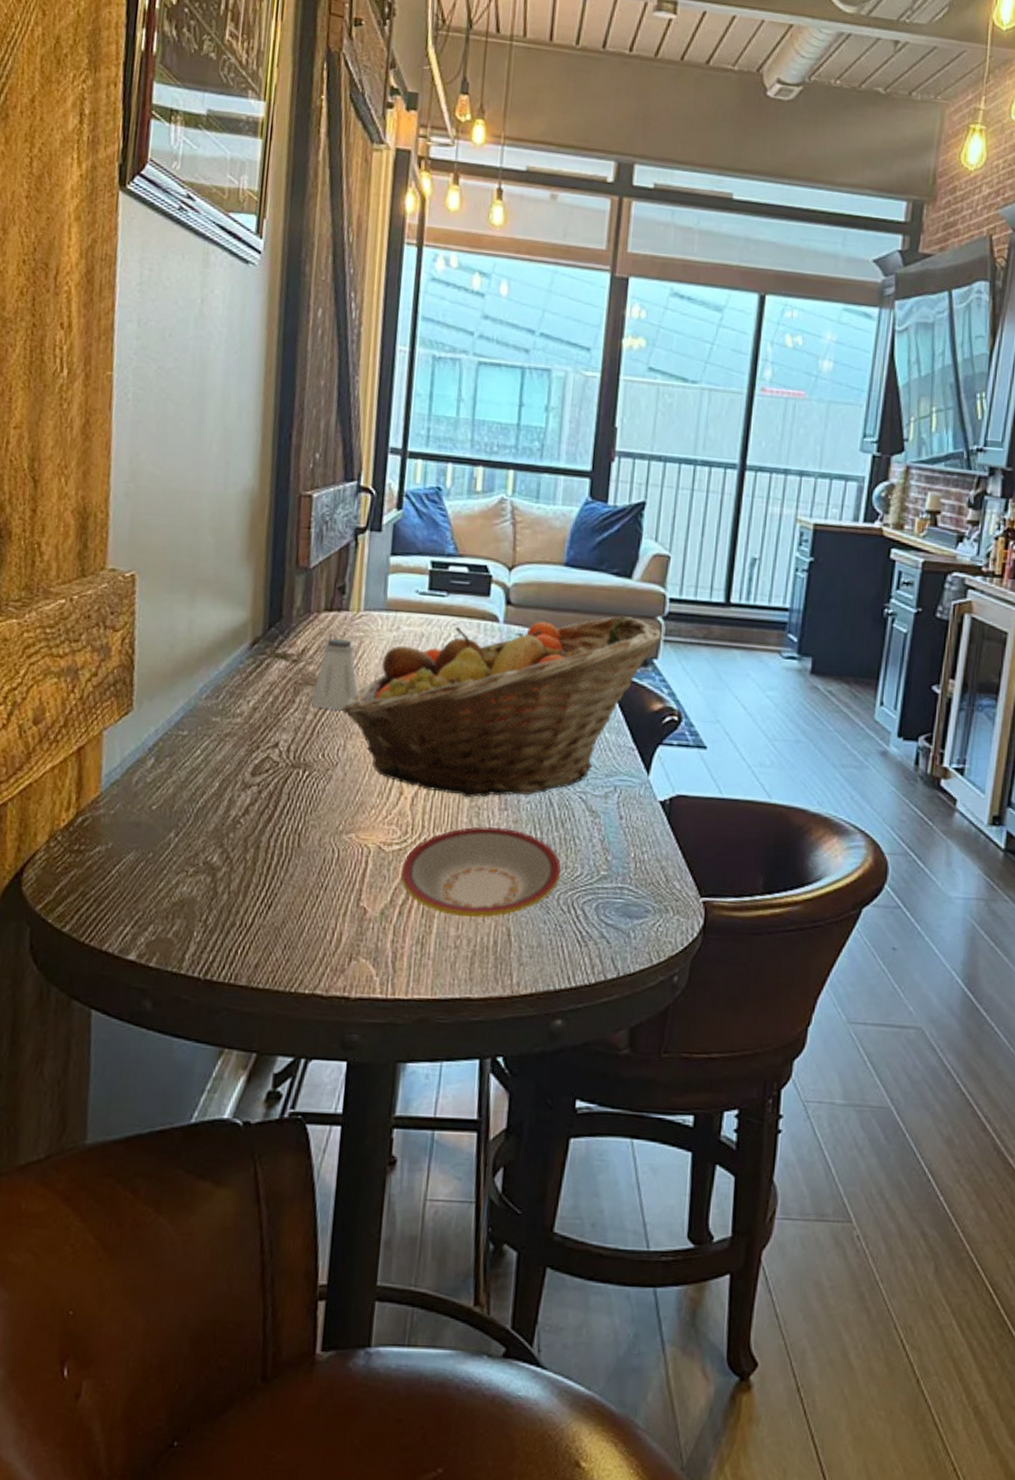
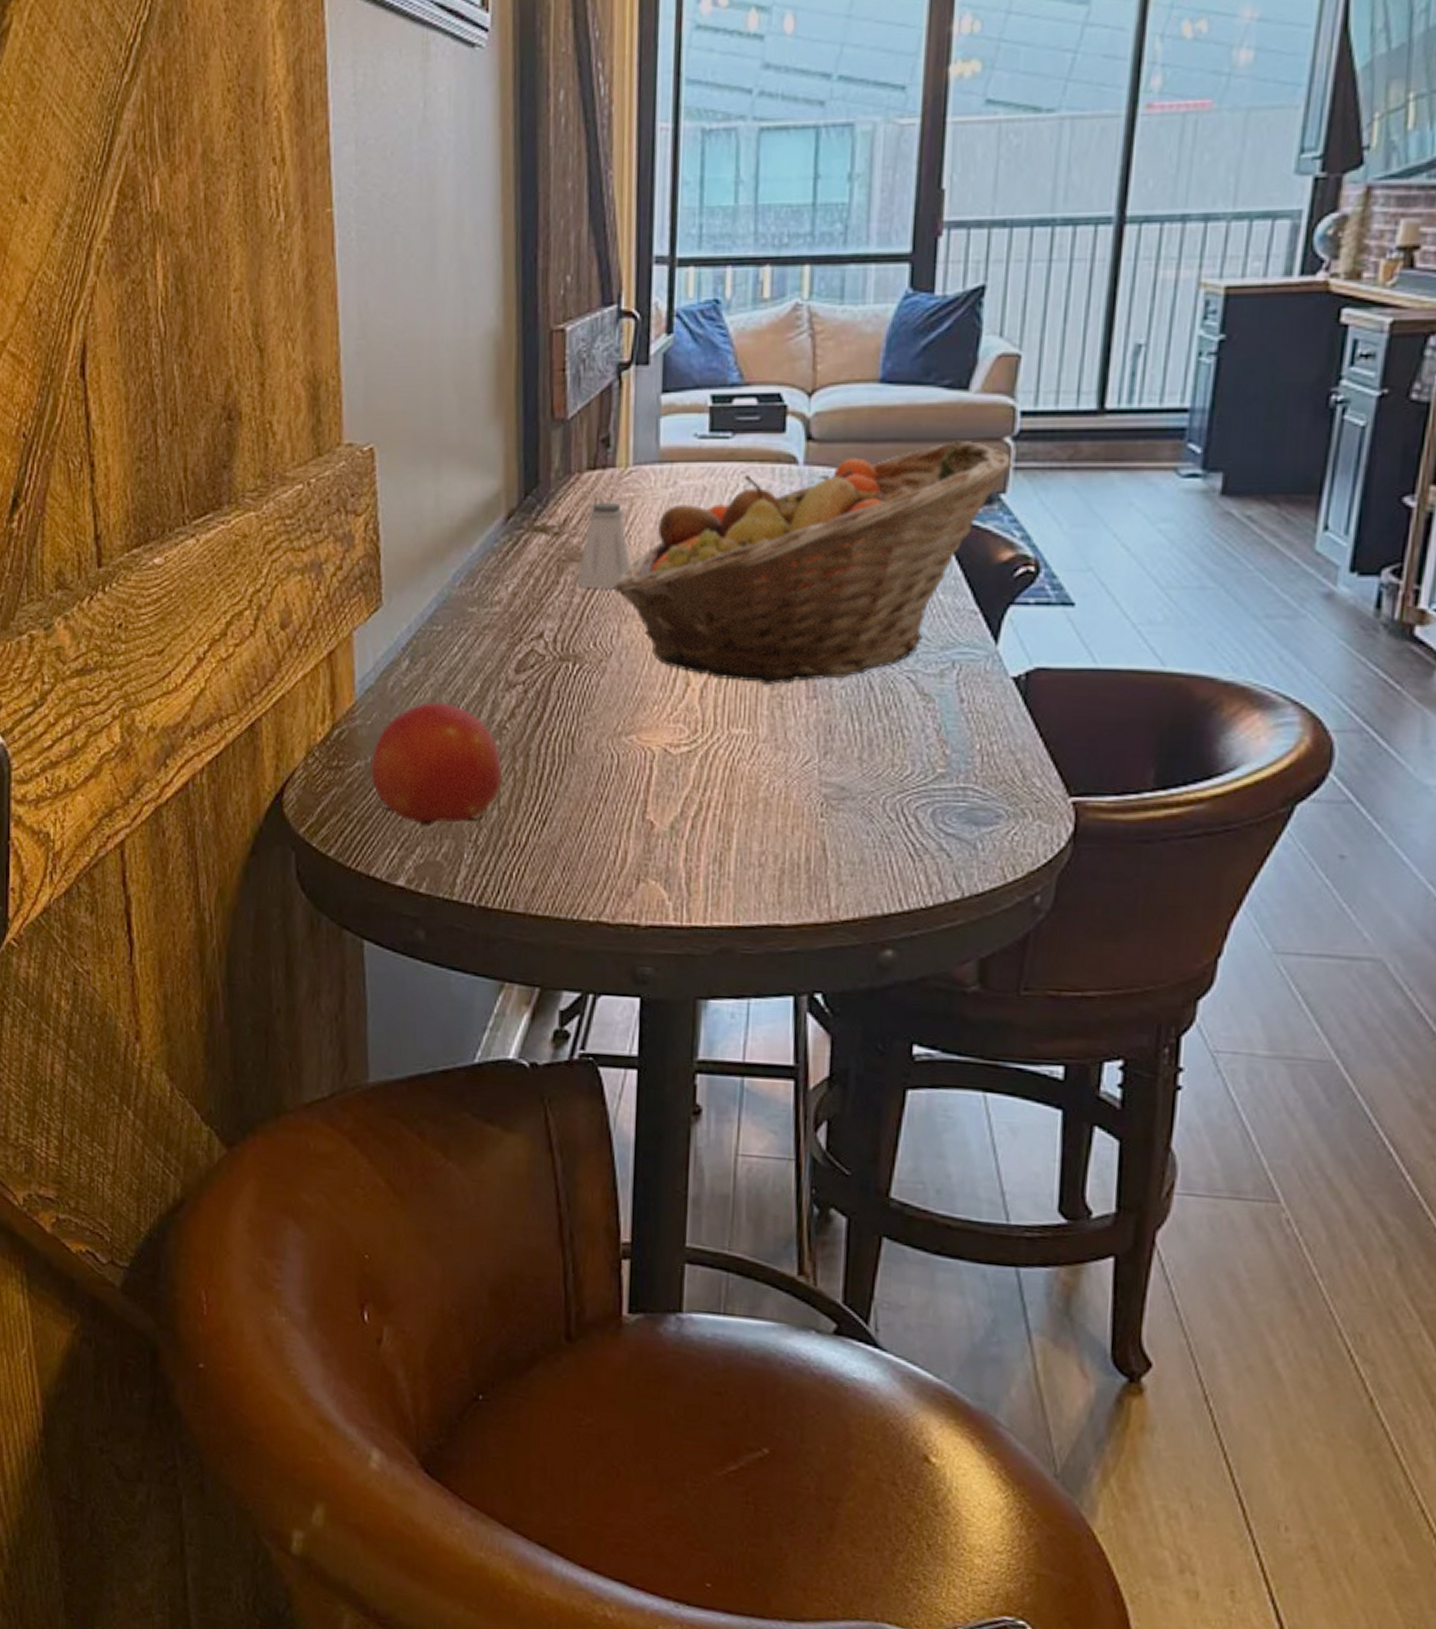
fruit: none [110,796,234,907] -> present [370,702,502,827]
plate: present [401,826,561,918] -> none [692,719,886,830]

